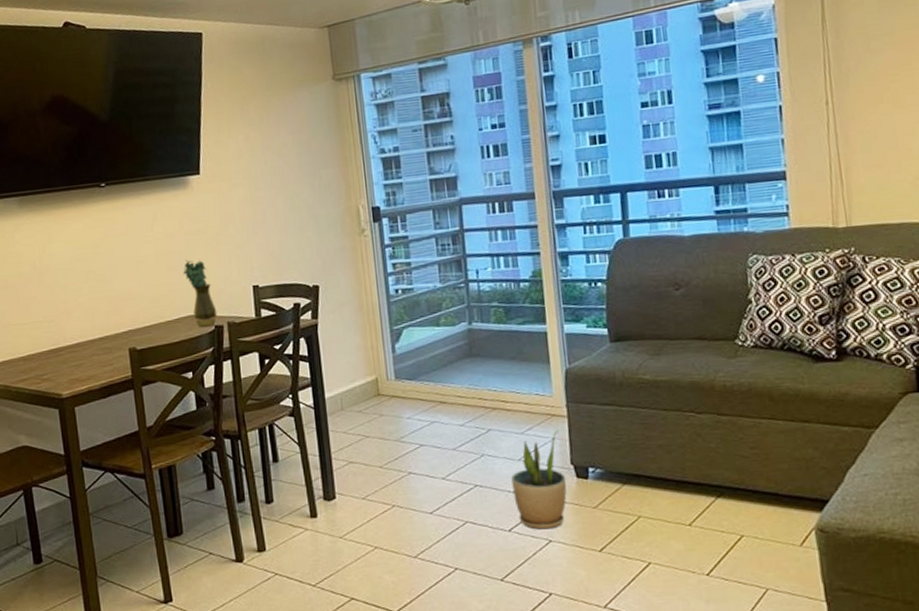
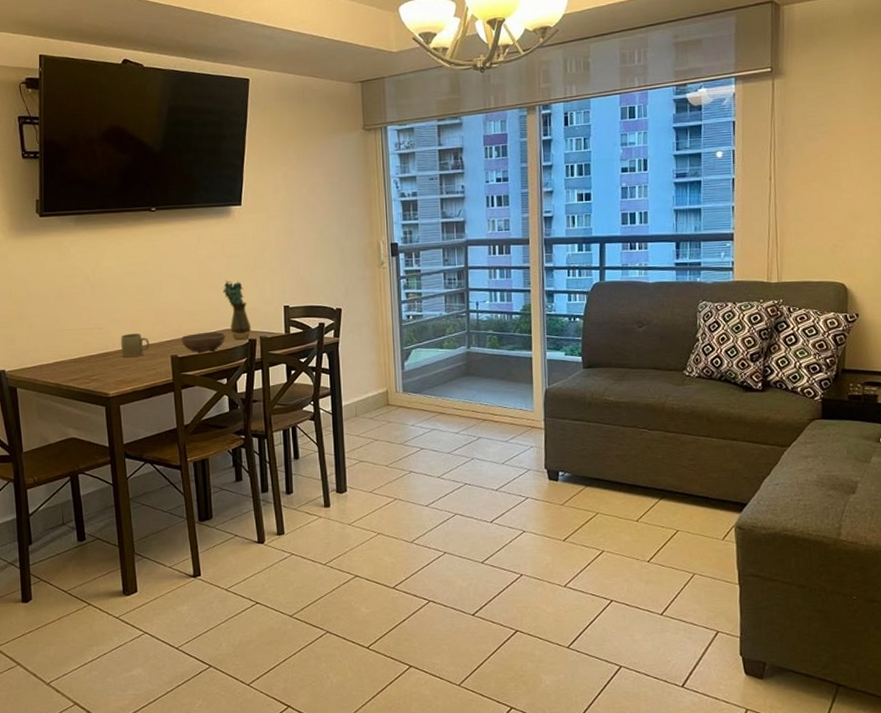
mug: none [73,324,105,353] -> present [121,333,150,358]
bowl: none [138,319,189,343] -> present [180,332,225,352]
potted plant: present [511,430,567,530] -> none [495,440,540,522]

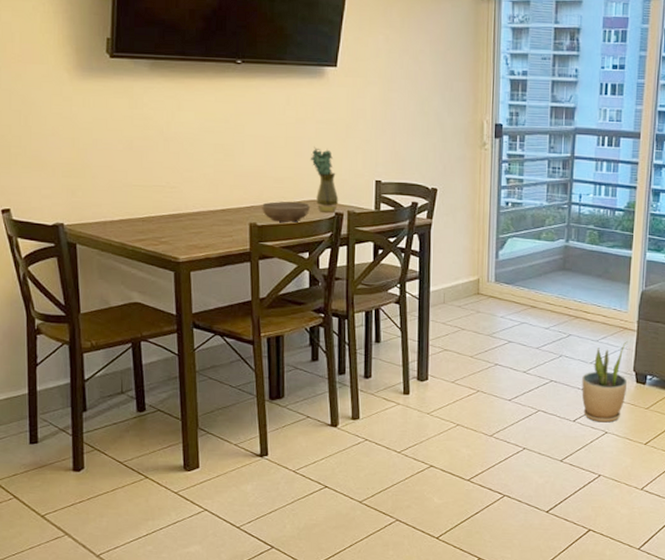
mug: present [121,333,150,358] -> none [195,195,227,222]
potted plant: none [495,440,540,522] -> present [581,341,628,423]

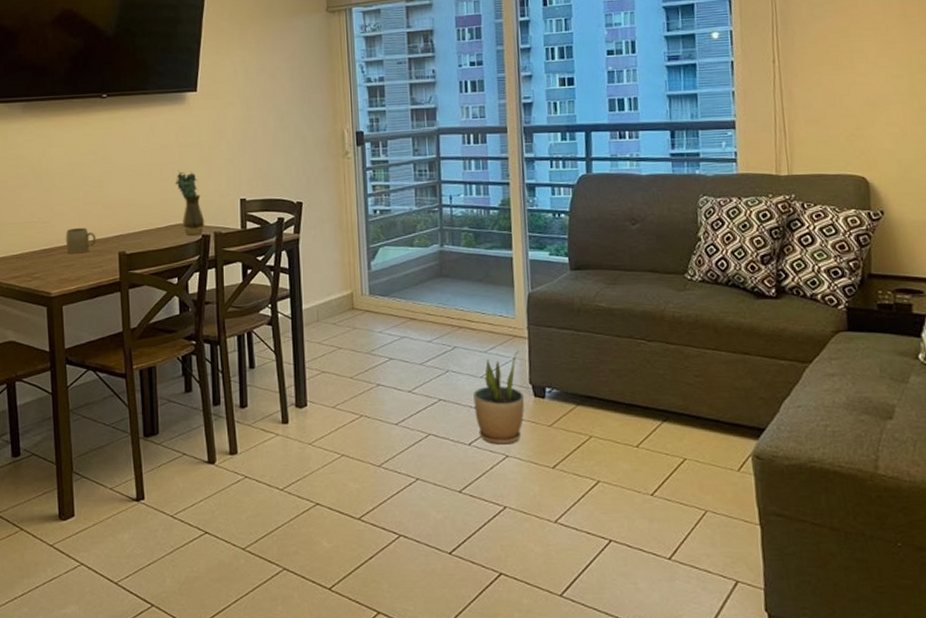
mug: none [195,195,227,222] -> present [66,227,96,254]
bowl: present [261,201,310,222] -> none [129,227,177,249]

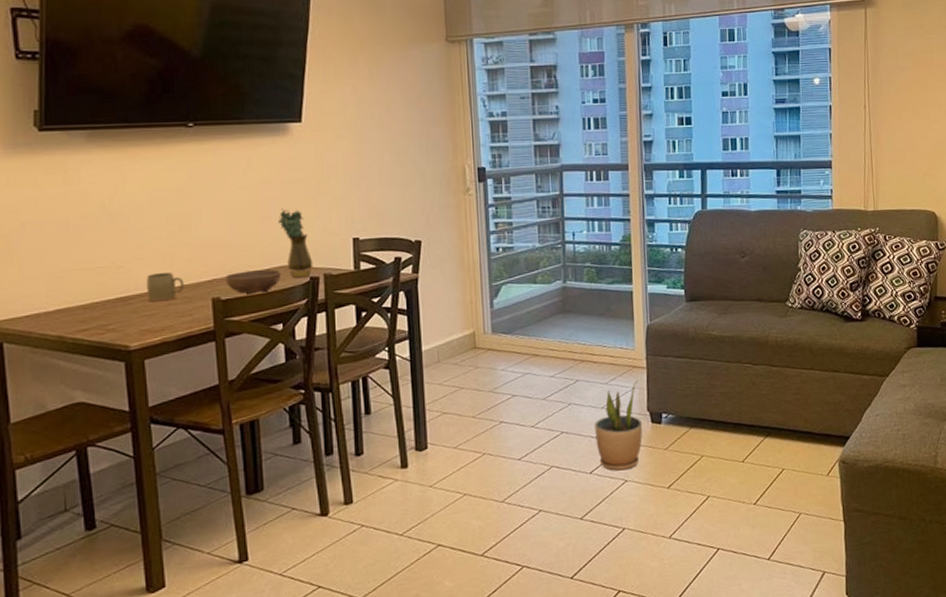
bowl: none [129,227,177,249] -> present [224,269,281,294]

